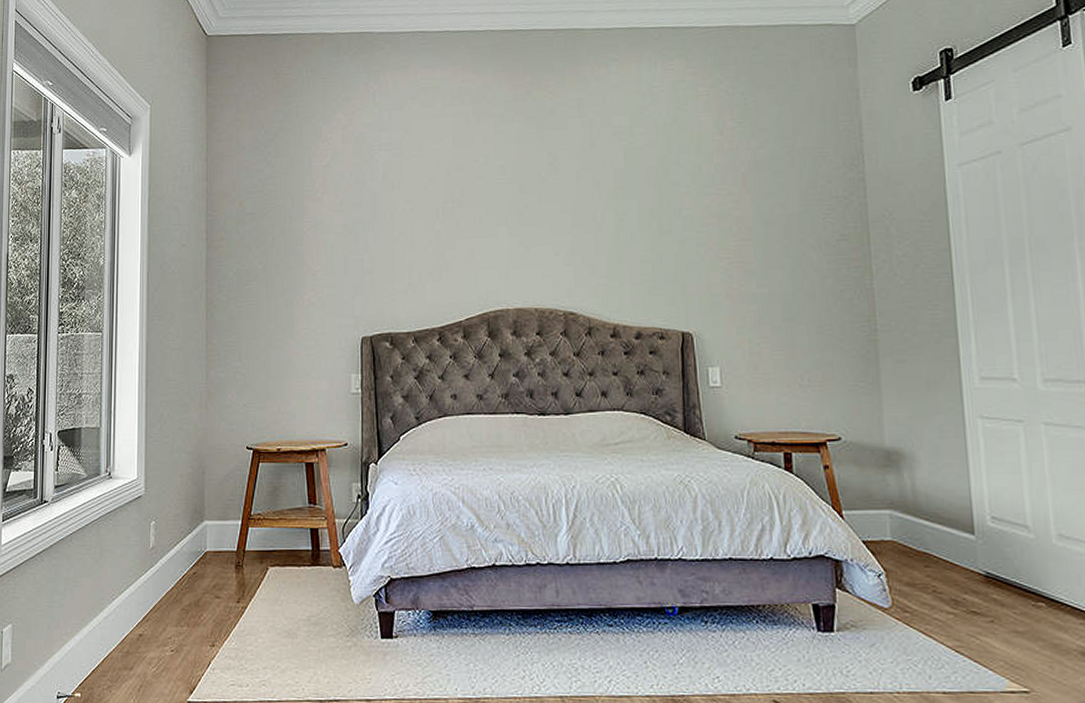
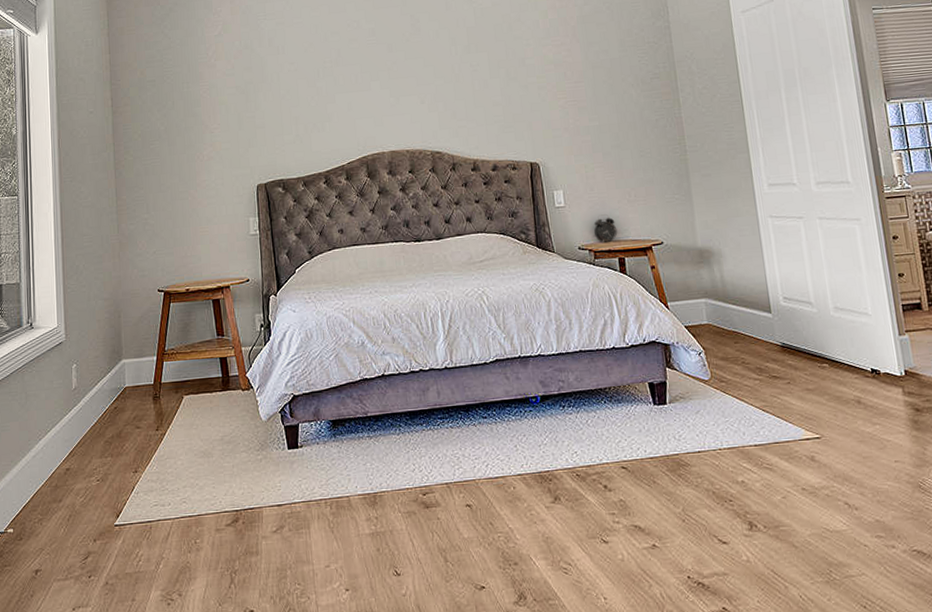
alarm clock: none [755,399,785,434] -> present [593,214,618,244]

